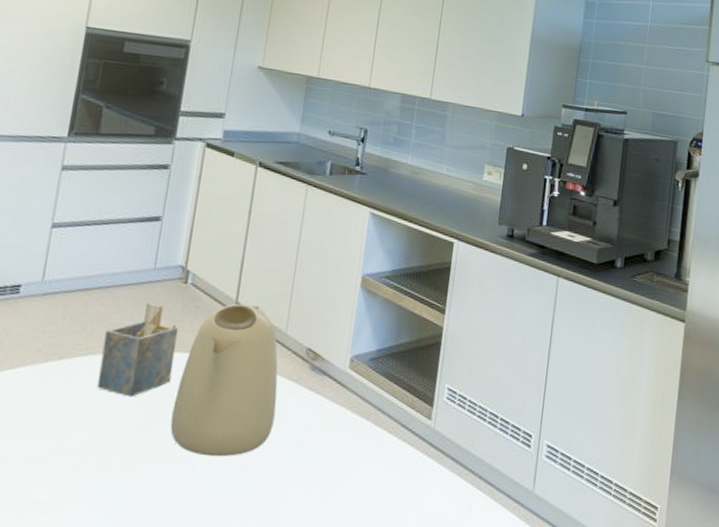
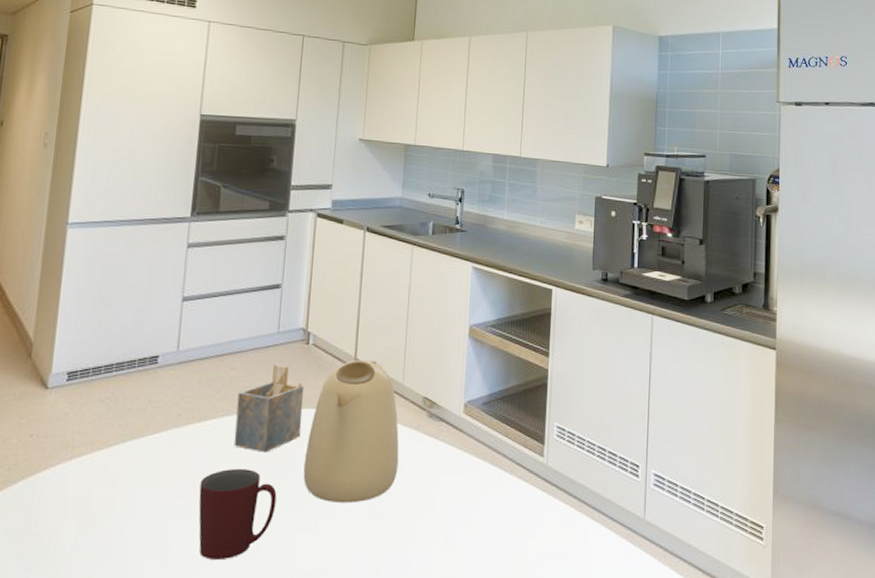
mug: none [50,412,140,509] -> present [198,469,277,559]

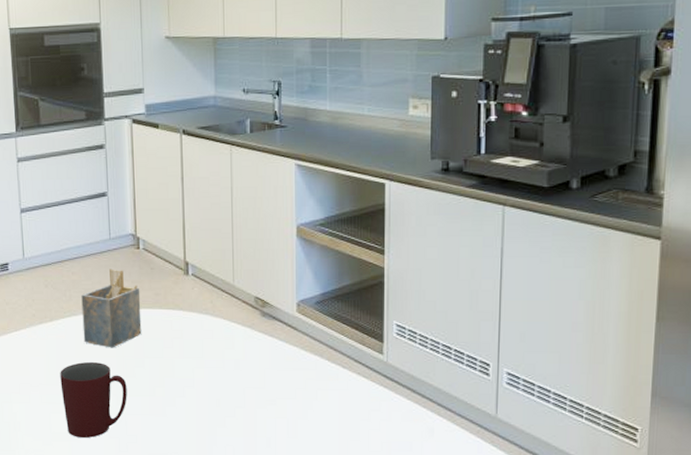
kettle: present [303,359,399,503] -> none [147,262,236,394]

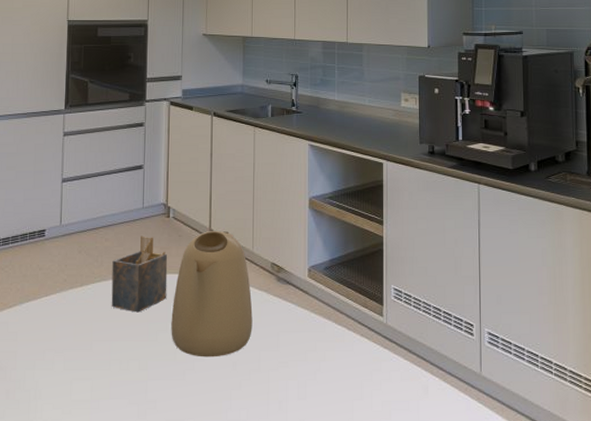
mug: present [60,362,127,438] -> none [85,327,149,405]
kettle: none [147,262,236,394] -> present [171,230,253,357]

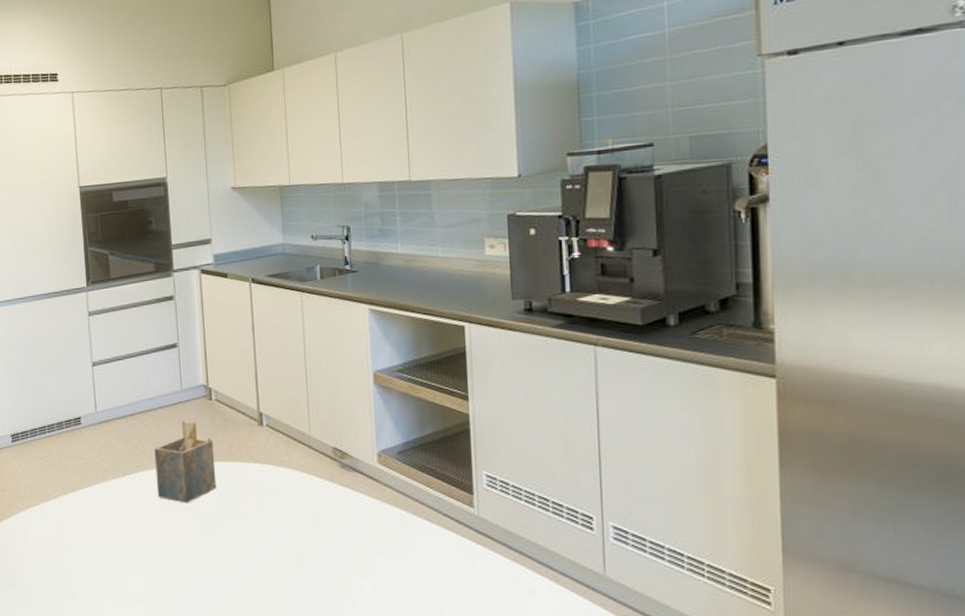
kettle: present [171,230,253,357] -> none [223,412,316,551]

